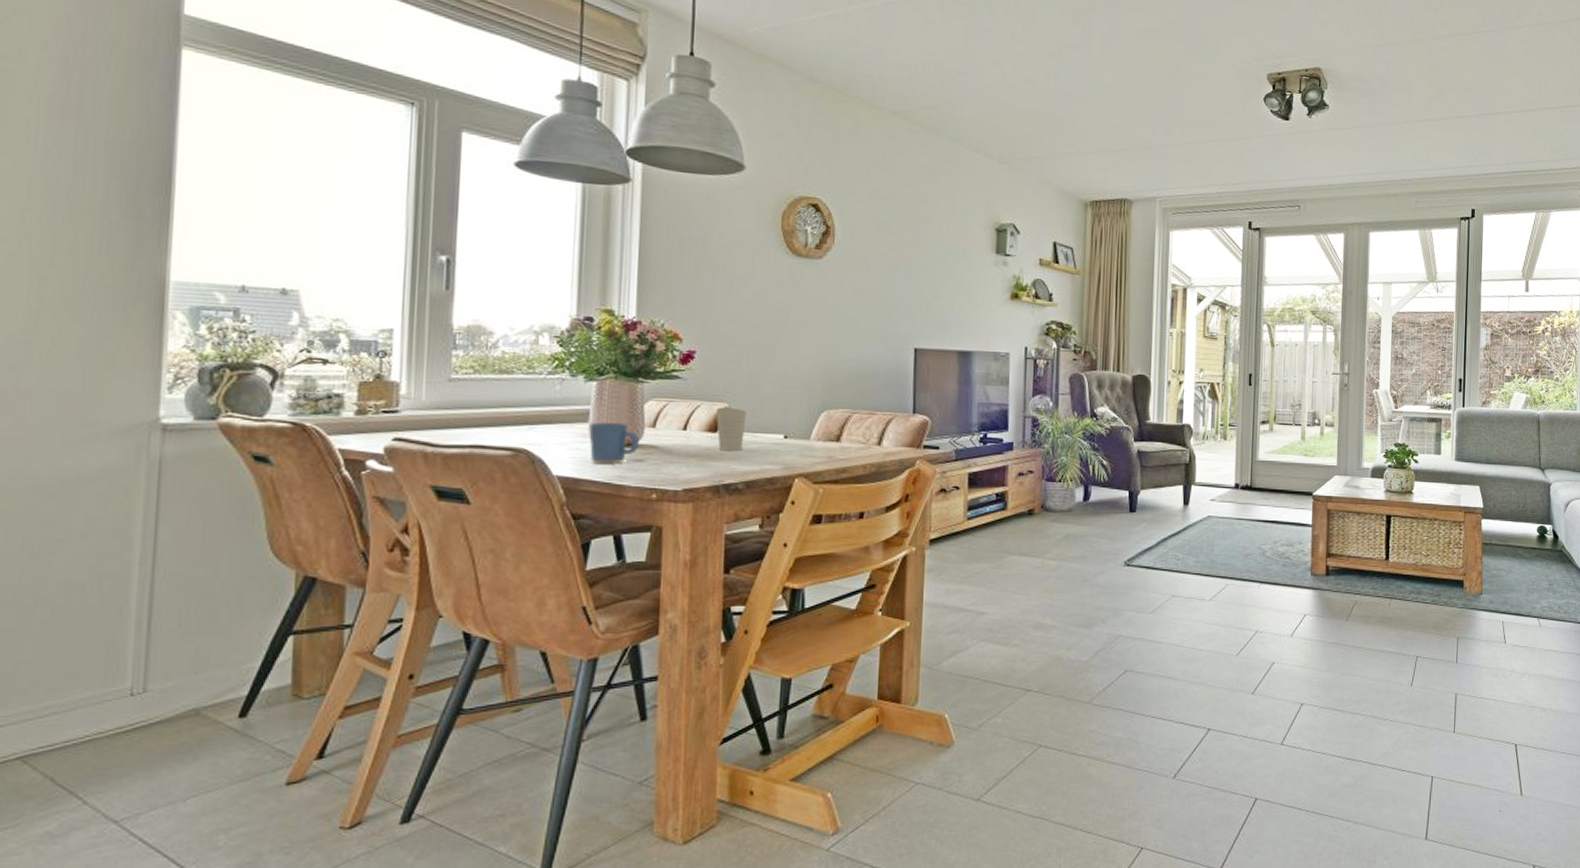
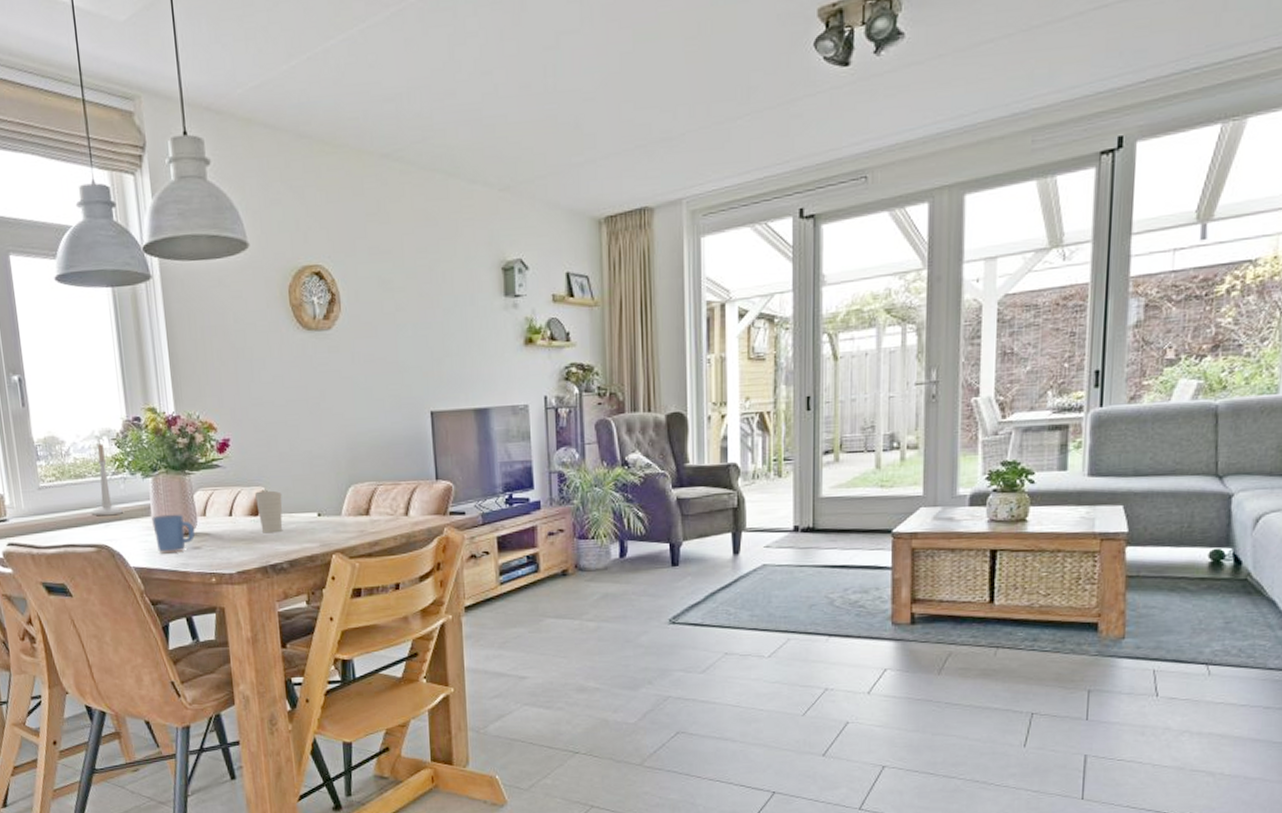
candlestick: none [512,340,556,418] -> present [91,444,124,516]

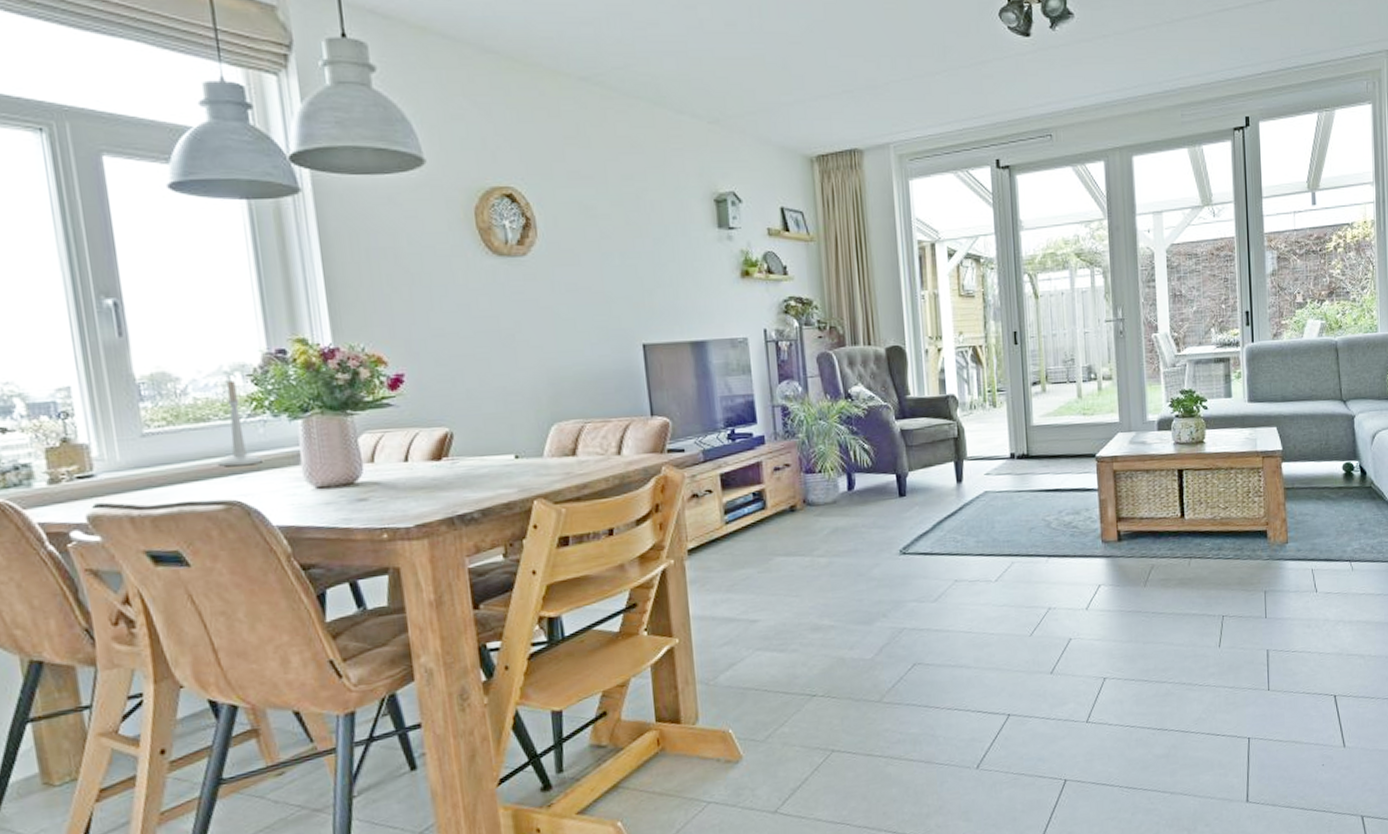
mug: present [152,514,196,554] -> none [302,460,361,508]
cup: present [254,490,283,534] -> none [436,431,472,480]

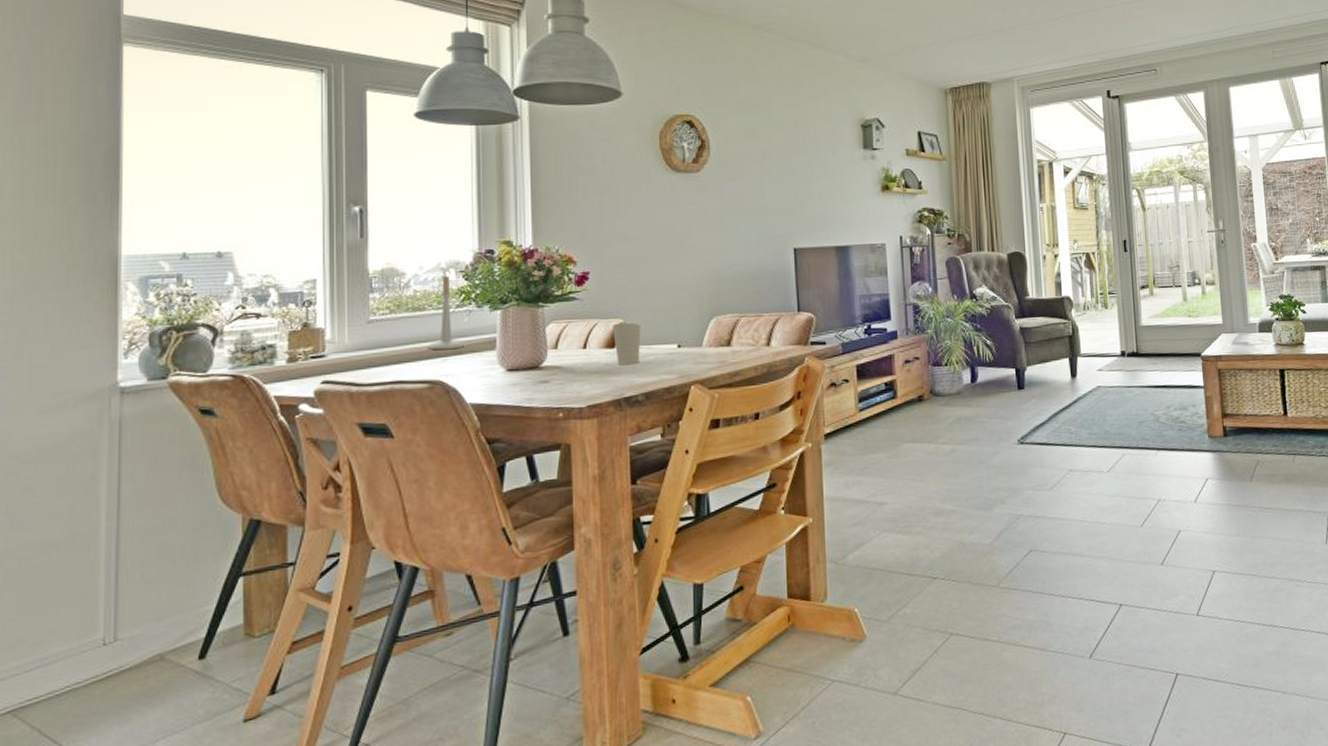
cup: none [436,431,472,480] -> present [611,322,641,366]

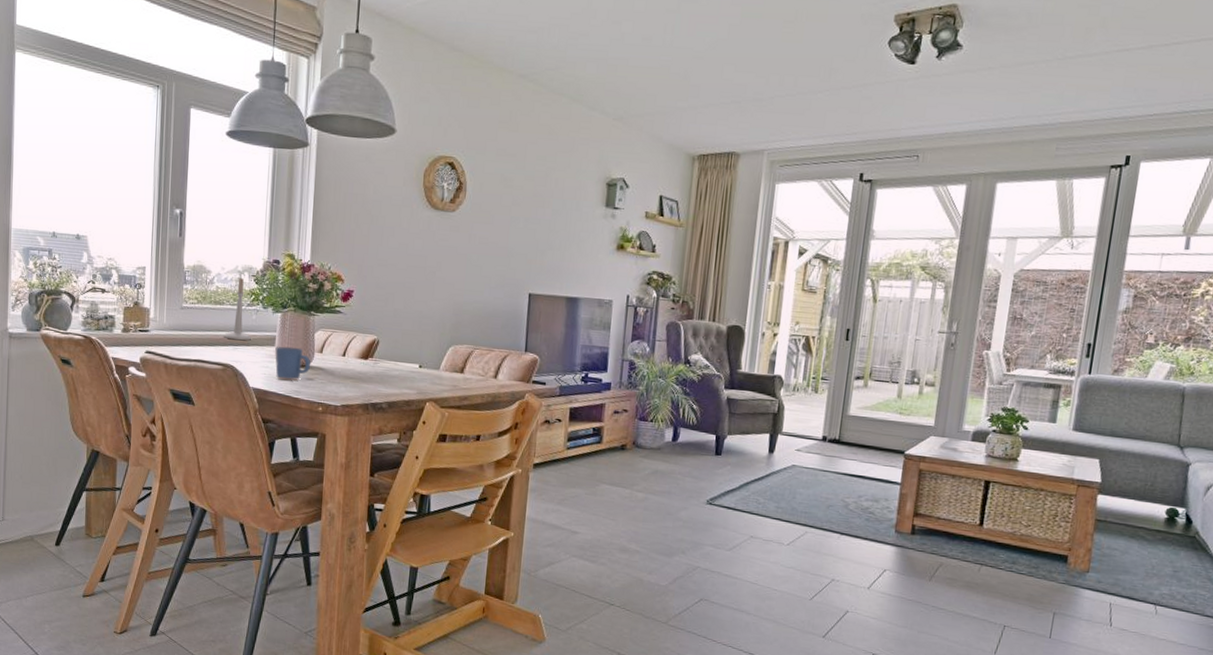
mug: none [497,347,545,389] -> present [275,346,311,381]
cup: present [611,322,641,366] -> none [367,338,391,377]

